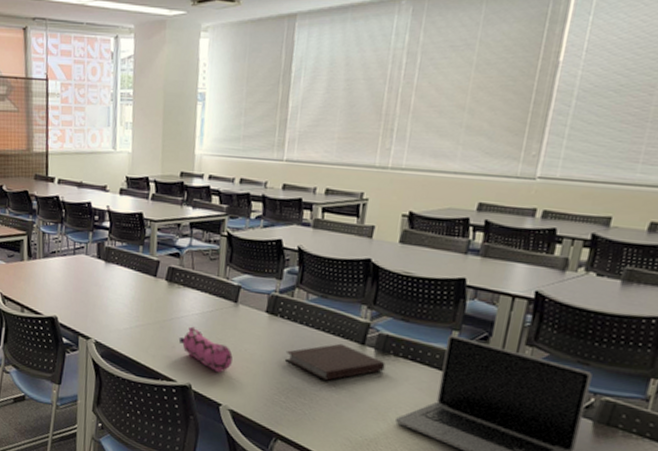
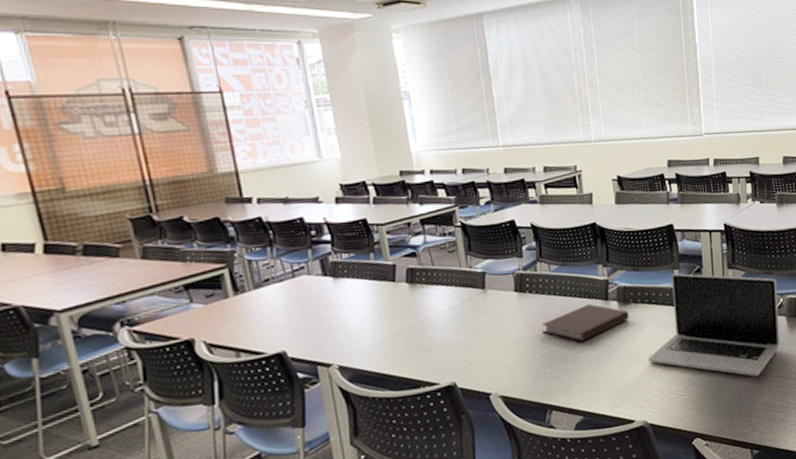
pencil case: present [178,326,233,372] -> none [432,323,493,362]

